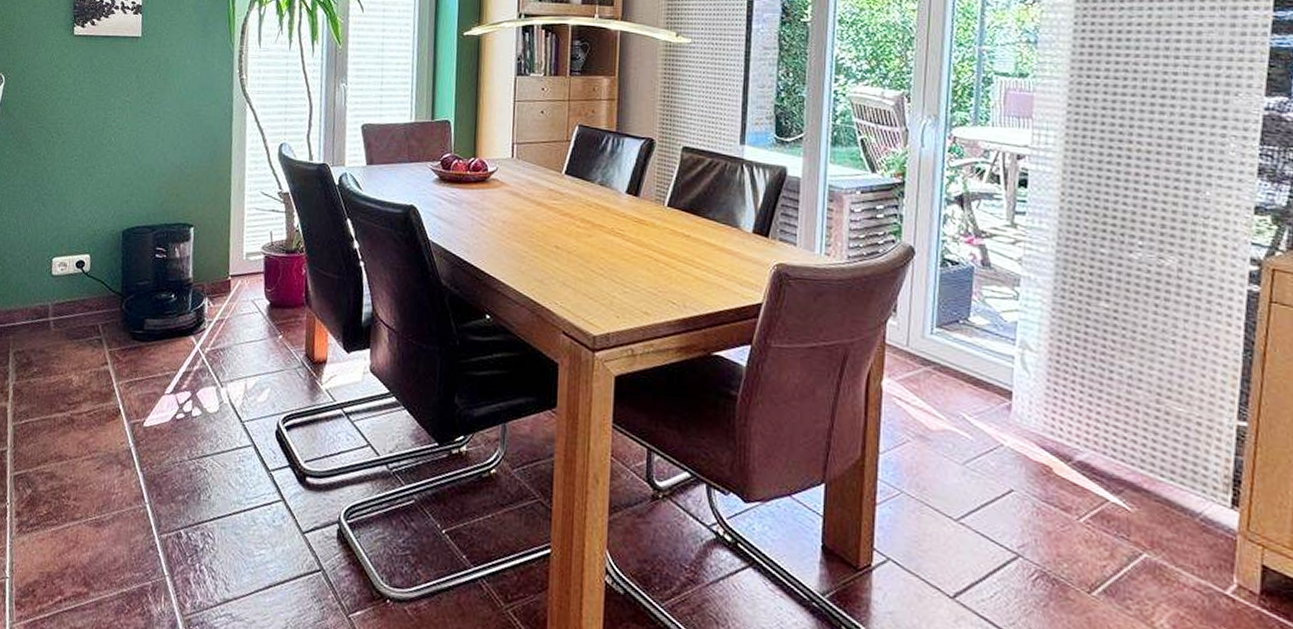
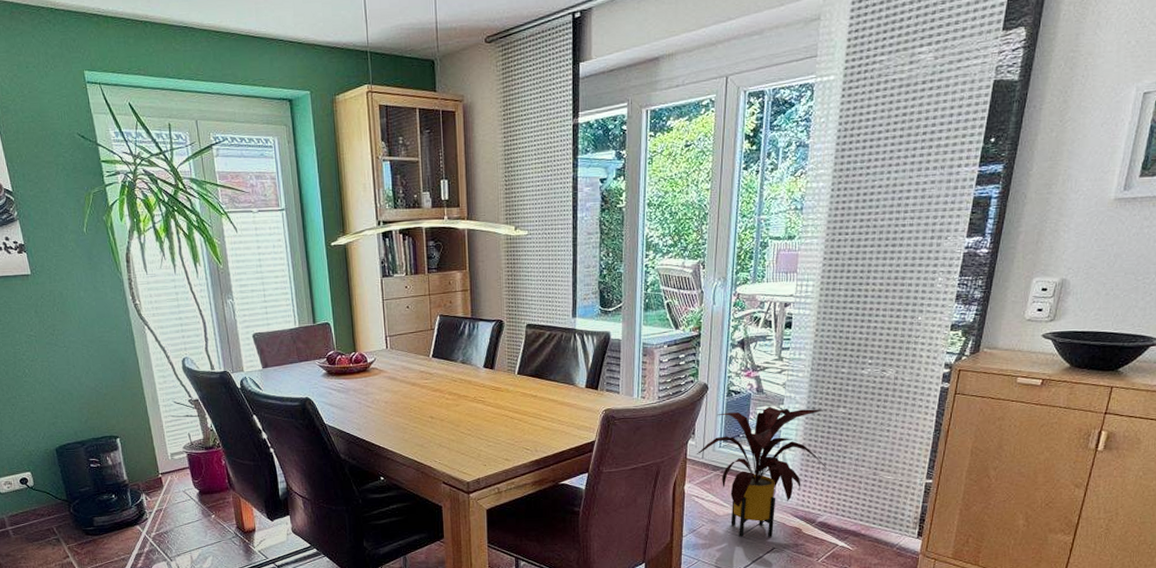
house plant: none [898,286,1087,473] -> present [696,406,827,537]

